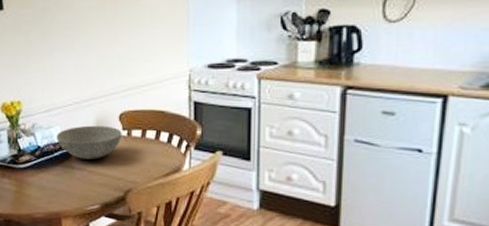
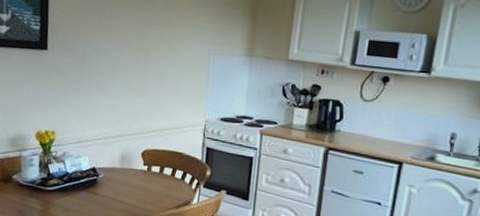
bowl: present [56,125,122,159] -> none [84,158,143,188]

